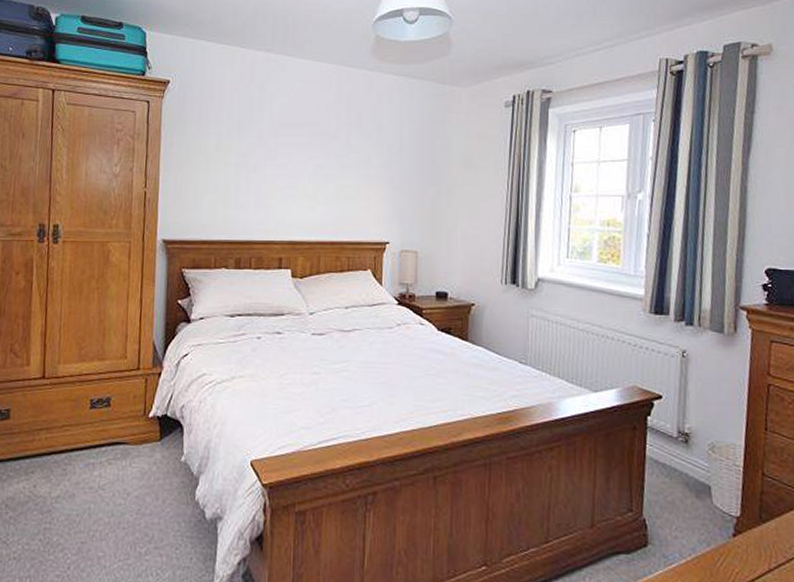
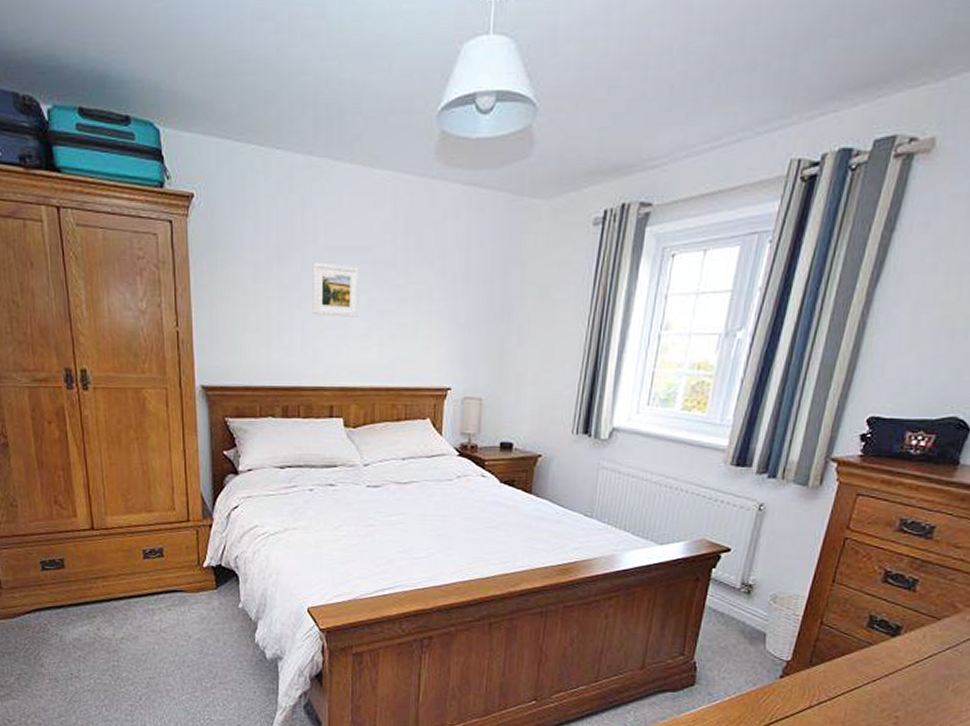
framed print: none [266,135,308,180] -> present [312,262,359,317]

